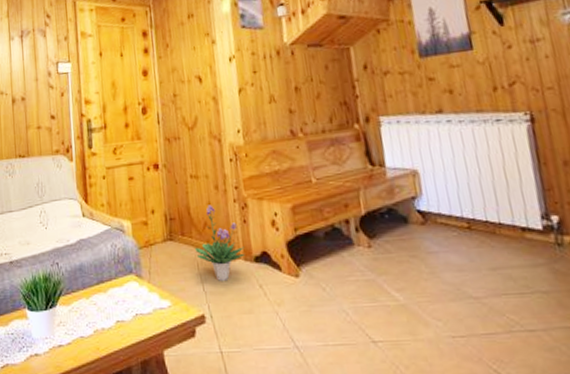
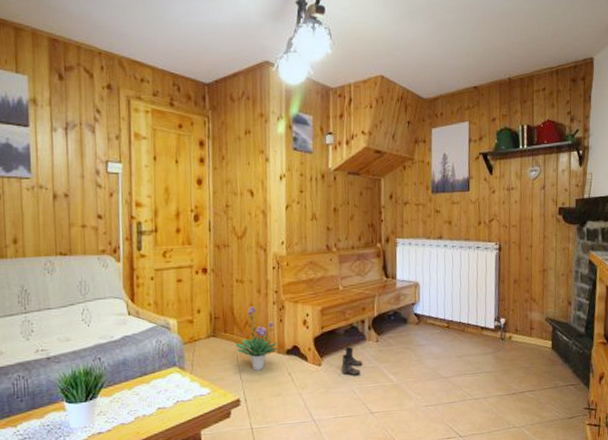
boots: none [325,253,353,292] -> present [342,346,363,376]

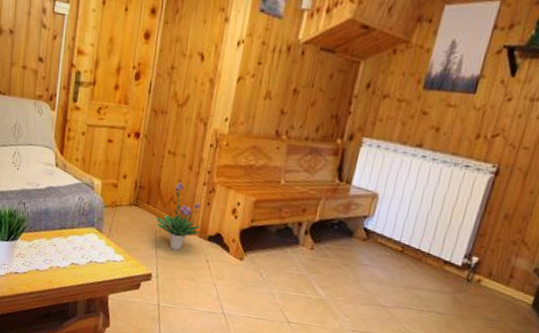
boots: present [342,346,363,376] -> none [264,247,290,280]

